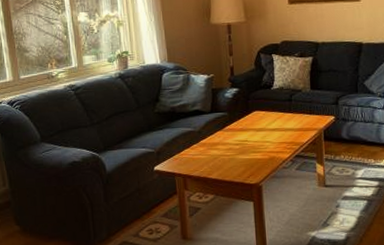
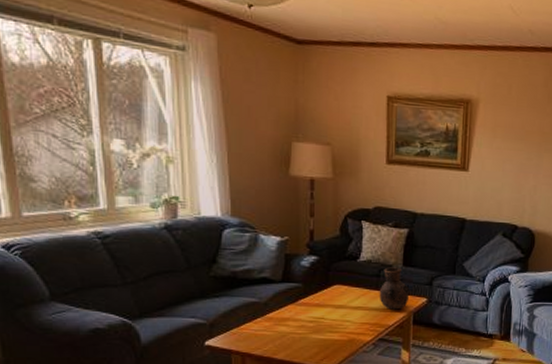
vase: none [292,91,319,129] -> present [379,267,410,310]

